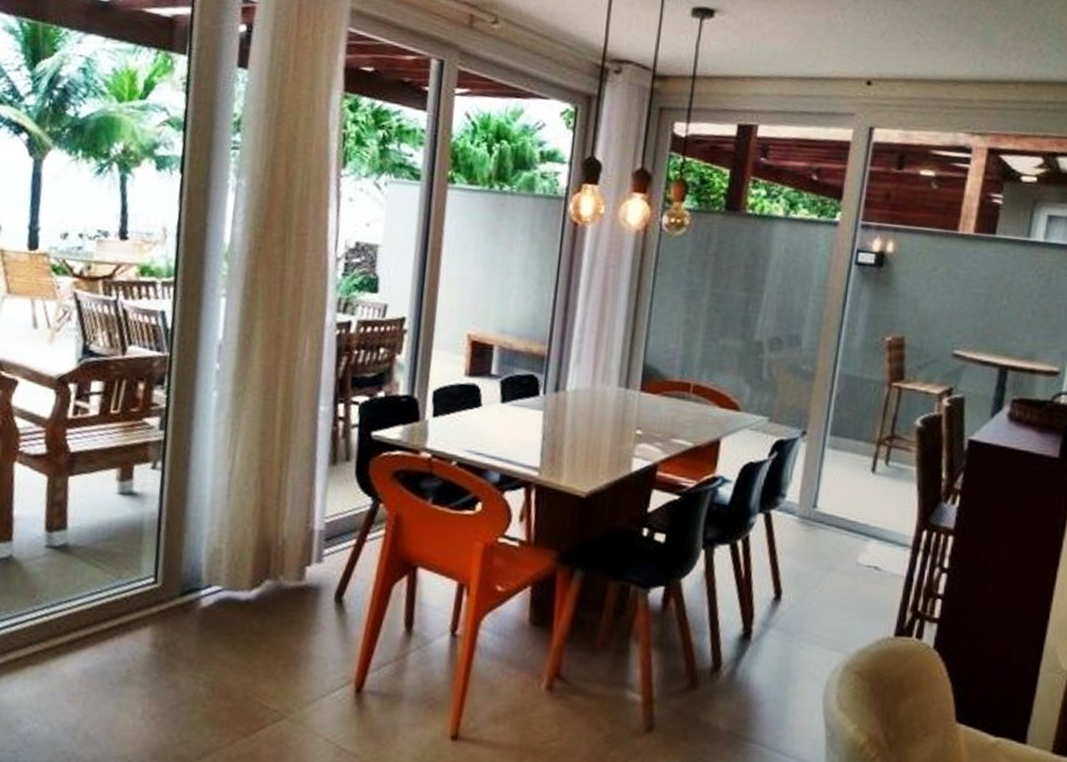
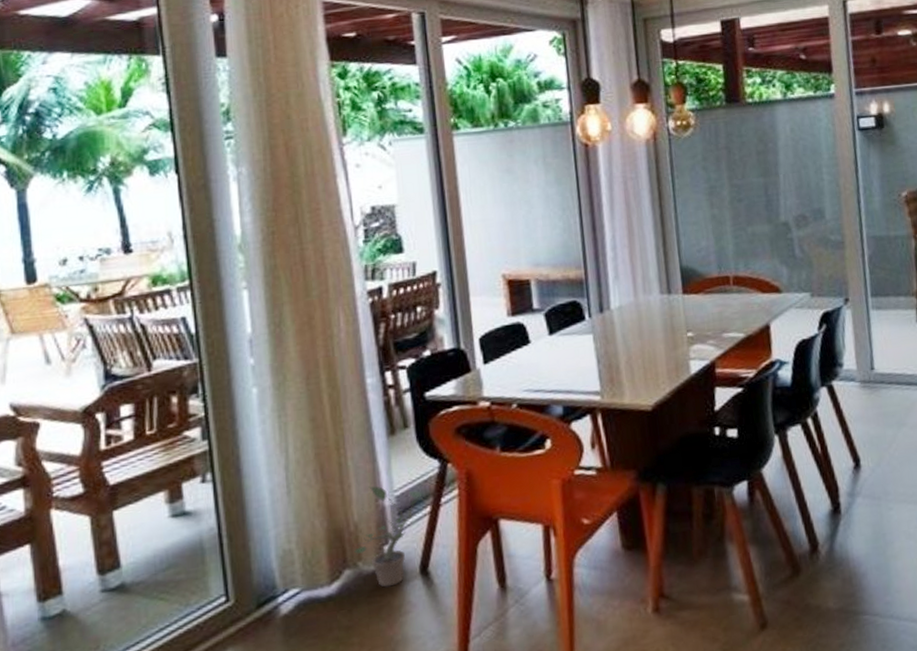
potted plant: none [278,508,354,606] -> present [354,486,427,587]

